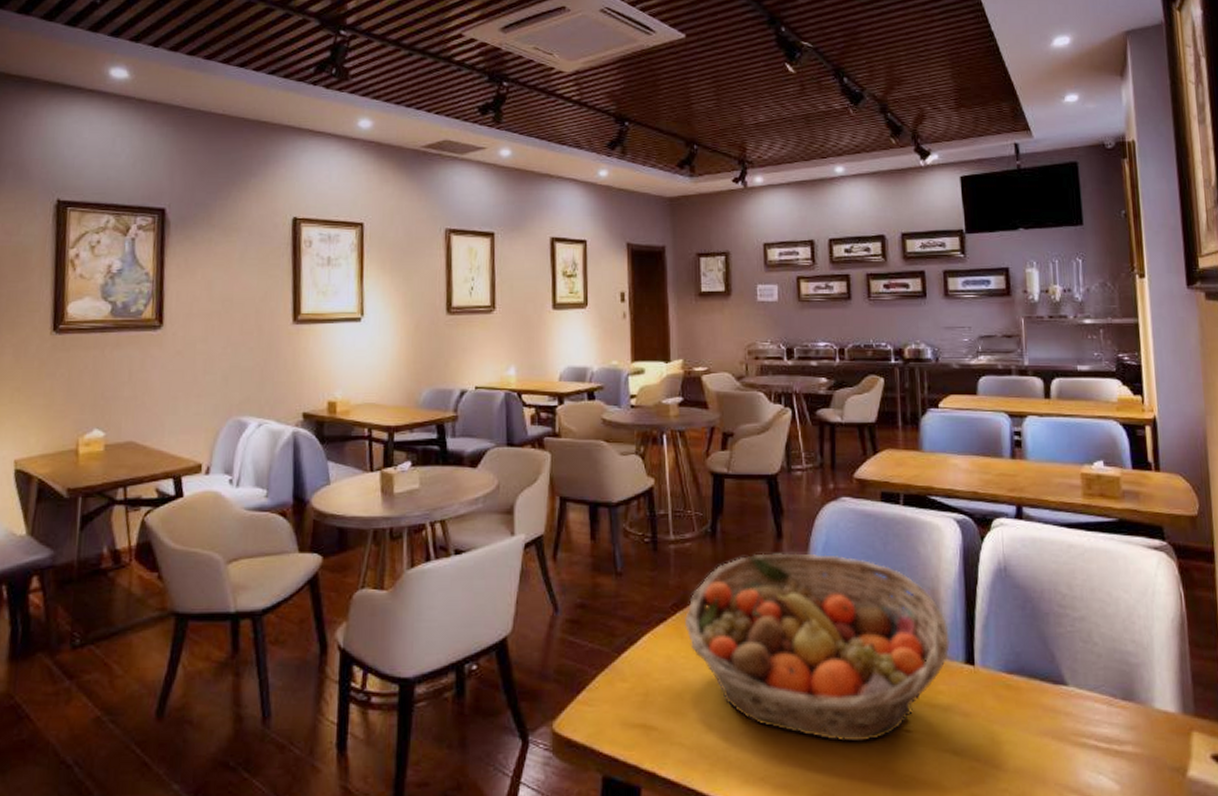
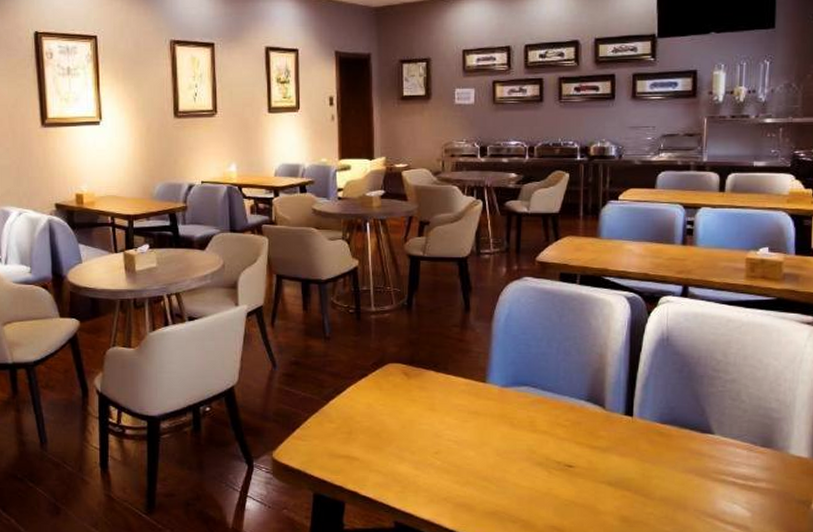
fruit basket: present [684,553,950,742] -> none [382,323,613,474]

